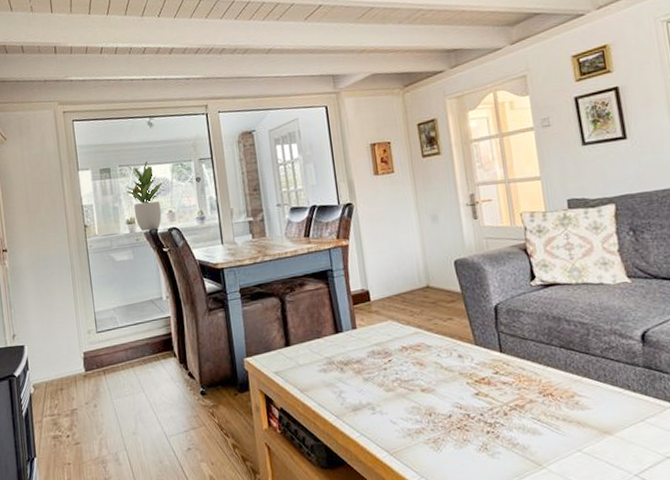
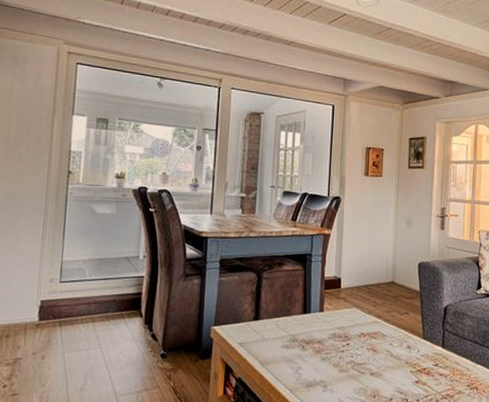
potted plant: present [124,161,168,231] -> none [118,120,166,189]

